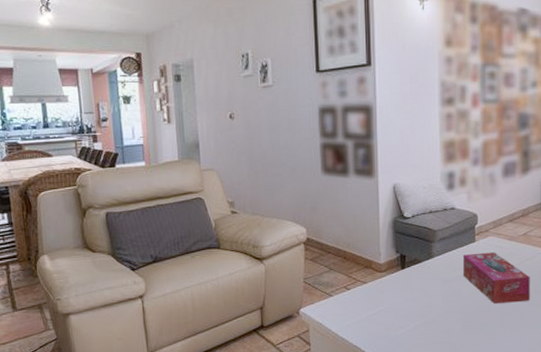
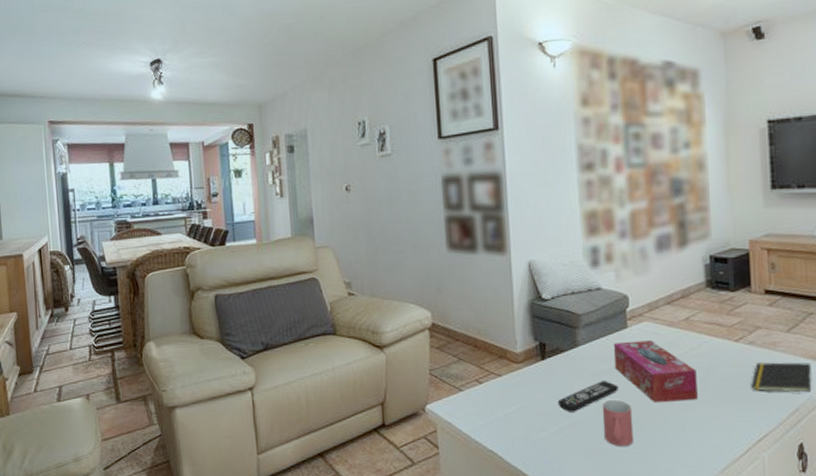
remote control: none [413,286,465,313] -> present [557,381,618,412]
mug: none [451,301,476,341] -> present [602,399,634,447]

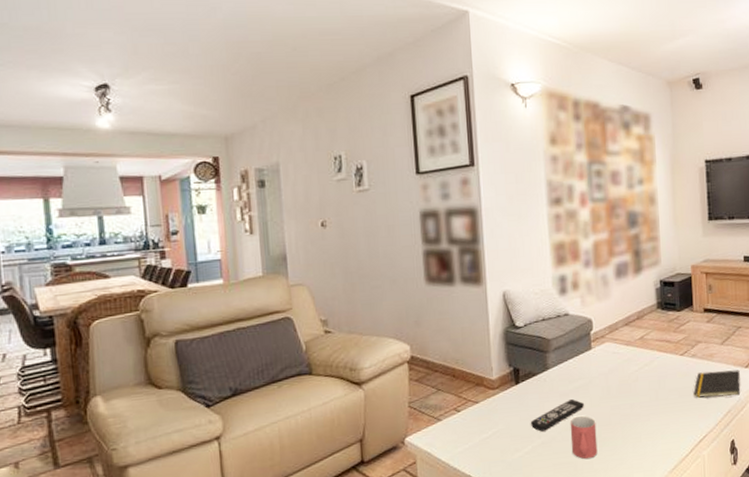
tissue box: present [614,340,698,403] -> none [580,359,651,416]

